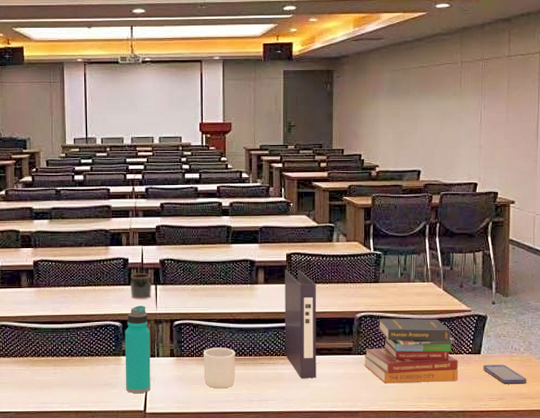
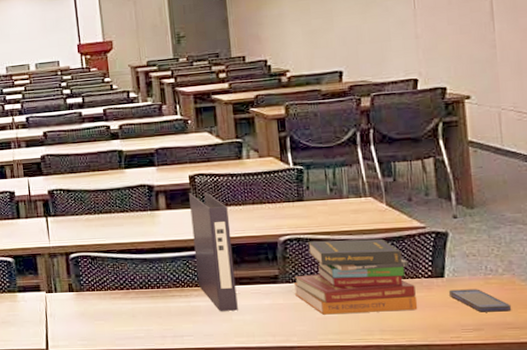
water bottle: present [125,305,151,394] -> none [18,239,51,332]
mug: present [130,273,152,299] -> none [18,205,43,233]
mug: present [203,347,236,389] -> none [104,280,144,325]

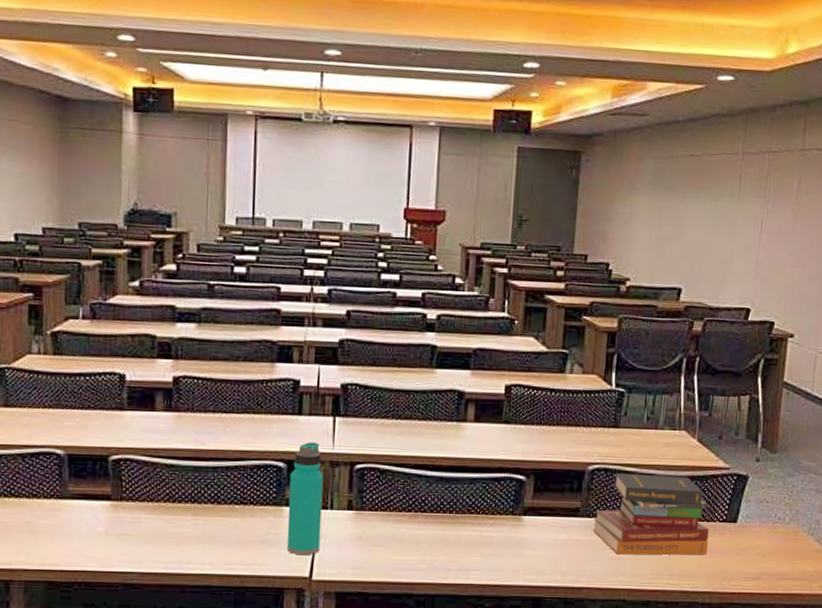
water bottle: none [18,239,51,332] -> present [287,442,324,556]
binder: present [189,192,238,311] -> none [494,406,540,544]
mobile phone: present [448,289,512,312] -> none [738,536,791,562]

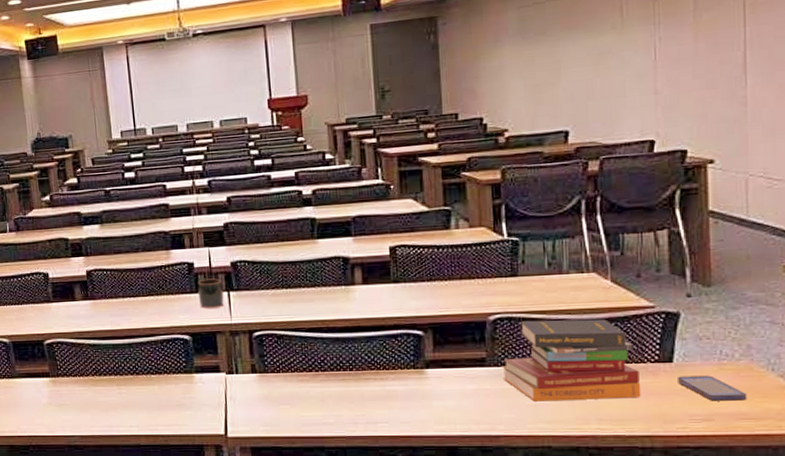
water bottle: present [287,442,324,556] -> none [195,315,231,416]
mug: none [300,400,329,434] -> present [197,278,224,309]
mobile phone: none [738,536,791,562] -> present [676,375,748,401]

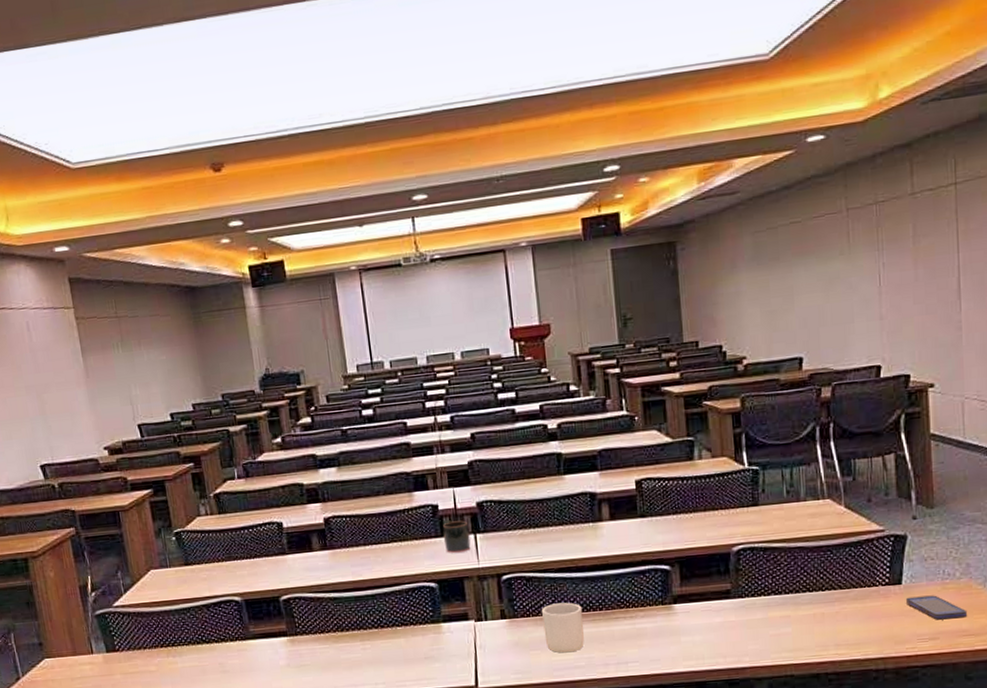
mug: none [291,361,334,409] -> present [541,602,584,653]
books: present [502,319,642,402] -> none [746,544,875,631]

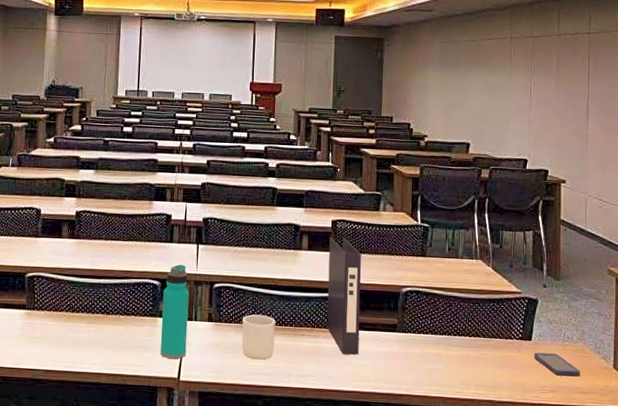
mug: present [442,520,471,553] -> none [171,231,194,258]
water bottle: none [442,560,481,667] -> present [160,264,190,360]
binder: none [635,499,687,633] -> present [326,237,362,355]

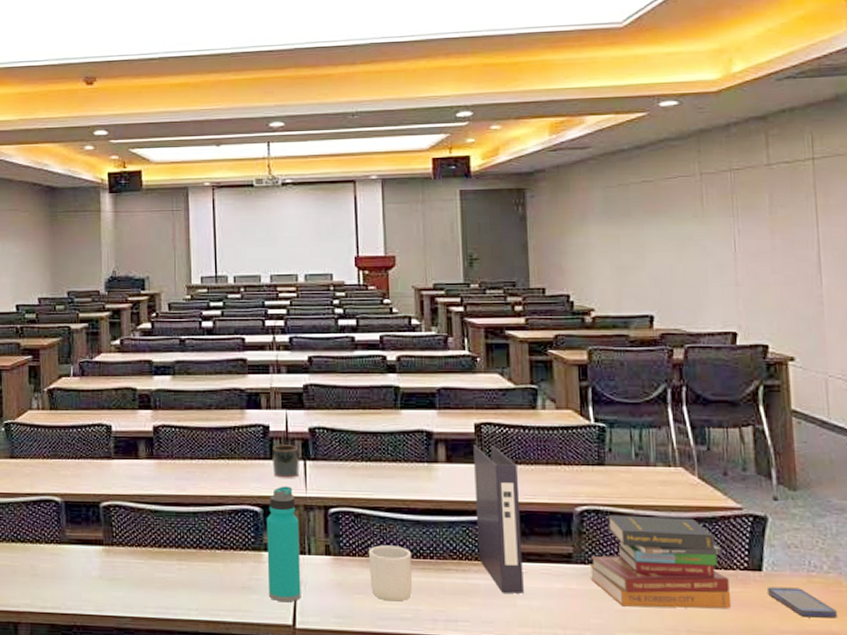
mug: none [171,231,194,258] -> present [271,444,300,478]
books: none [408,294,509,369] -> present [589,514,732,609]

